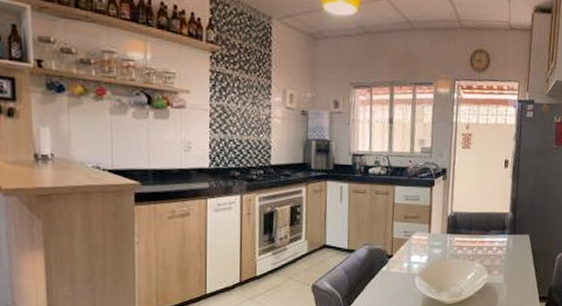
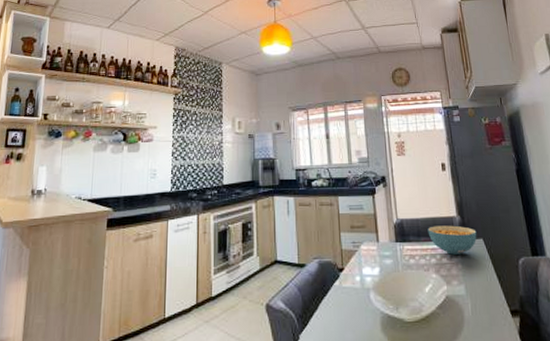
cereal bowl: none [479,220,525,248] -> present [427,225,477,255]

